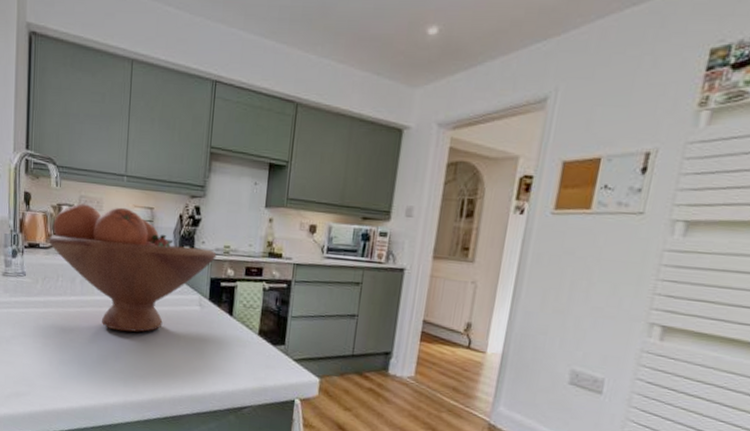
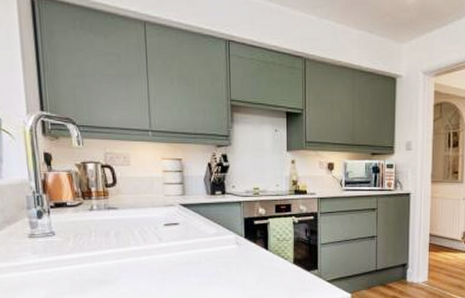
fruit bowl: present [48,203,217,332] -> none [75,160,247,277]

